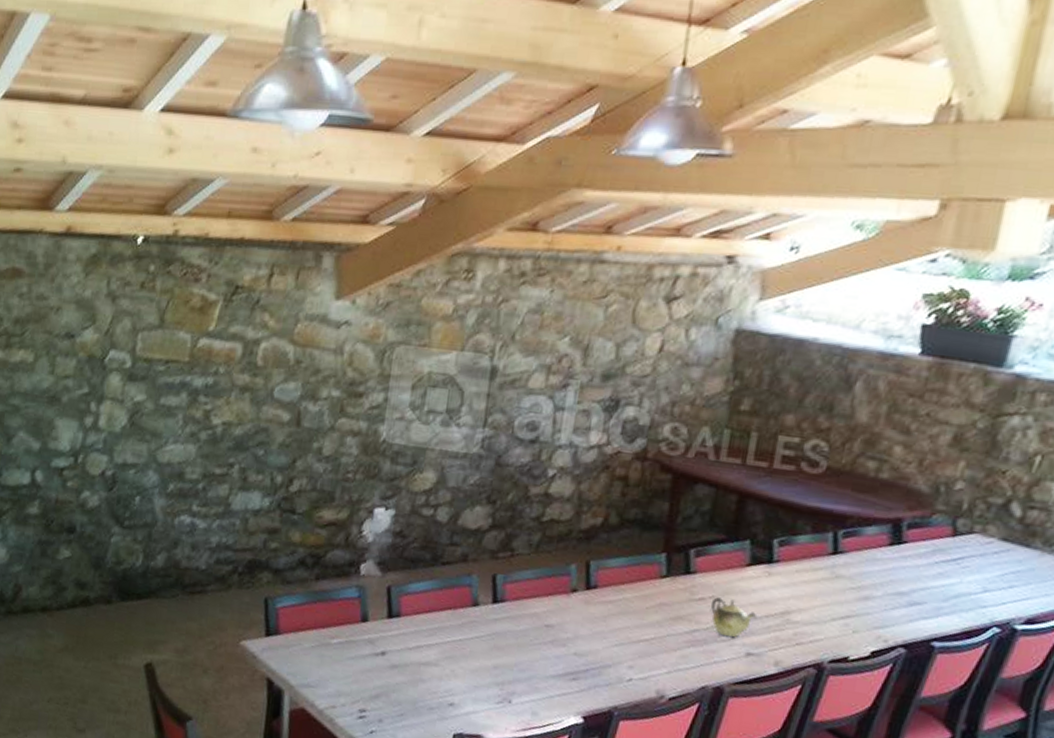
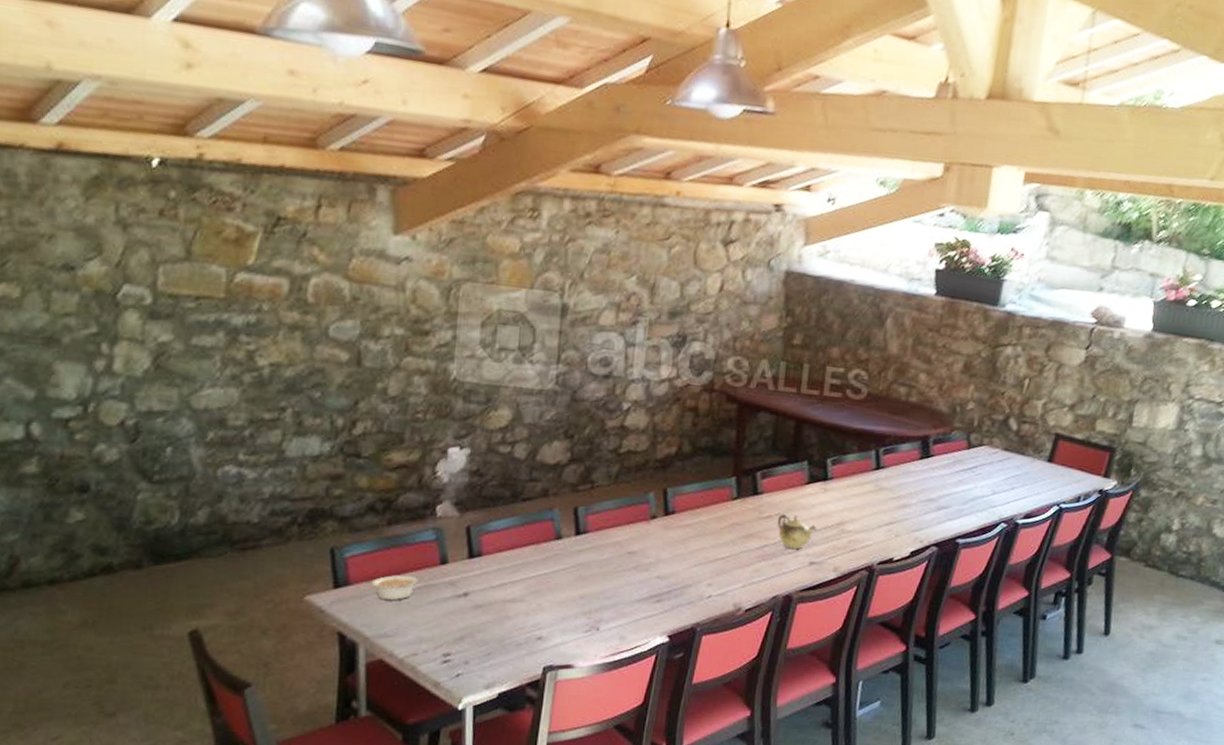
legume: none [298,628,348,653] -> present [371,575,426,601]

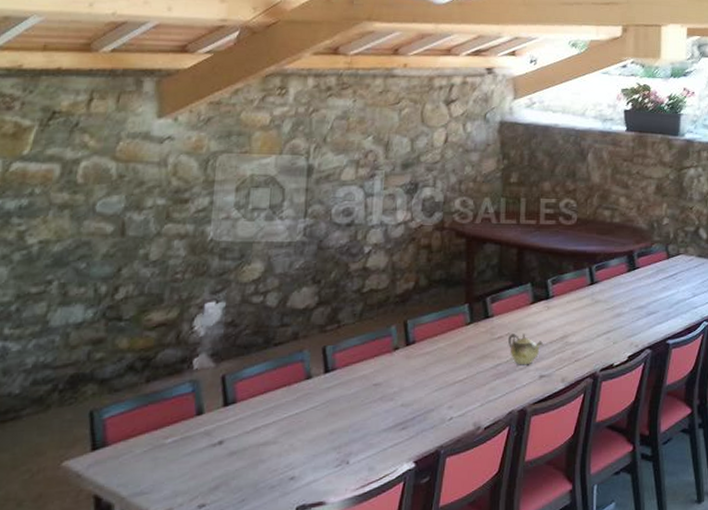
legume: present [371,575,426,601] -> none [128,430,182,458]

